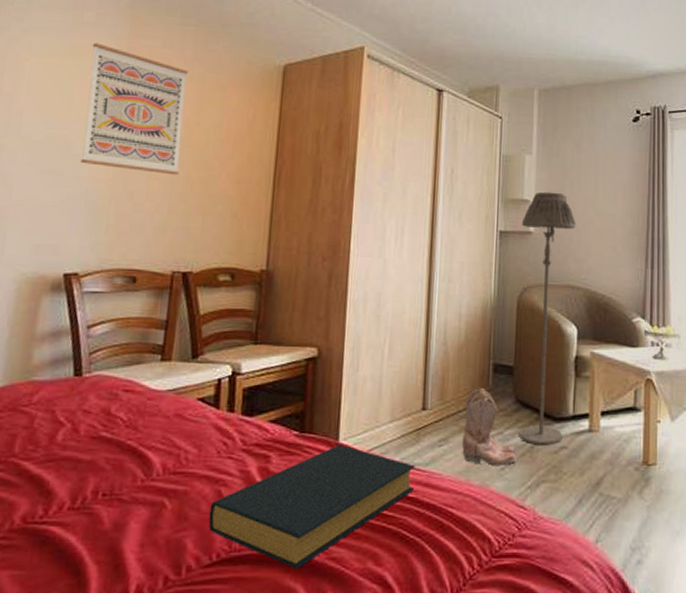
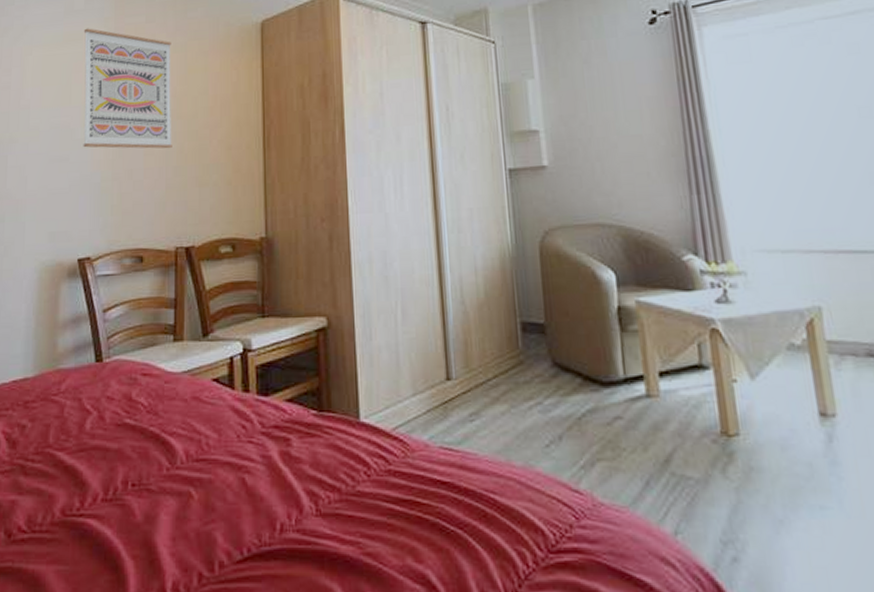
hardback book: present [208,444,415,569] -> none [236,423,448,566]
boots: present [462,388,517,465] -> none [494,351,563,442]
floor lamp: present [519,191,576,445] -> none [533,117,616,416]

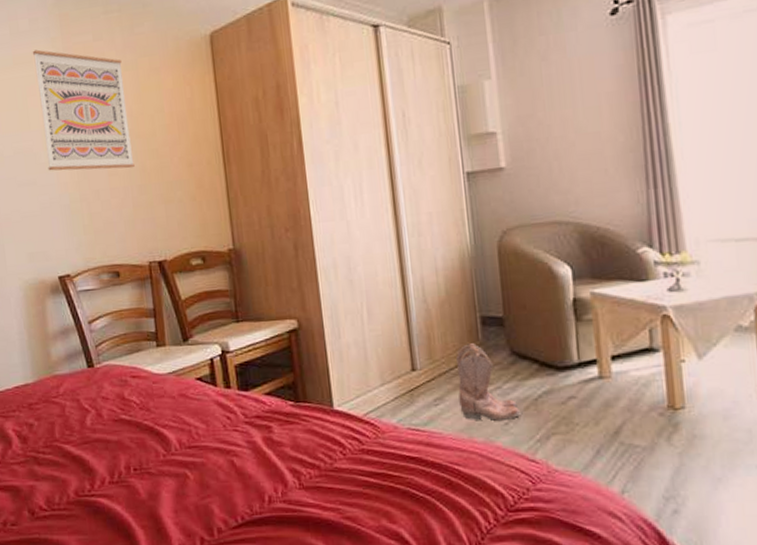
boots: none [494,351,563,442] -> present [456,343,521,421]

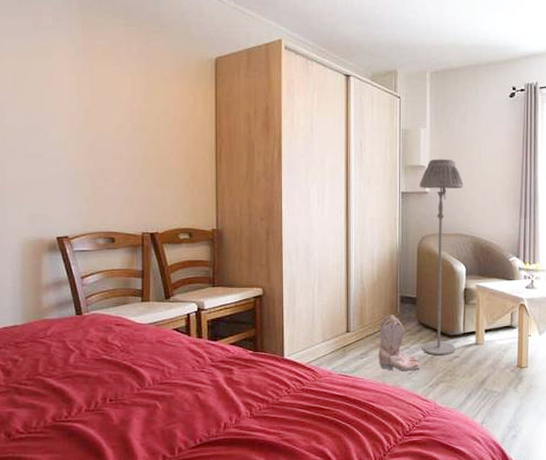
wall art: present [32,49,135,171] -> none [53,44,138,155]
floor lamp: none [491,117,570,397] -> present [420,158,464,356]

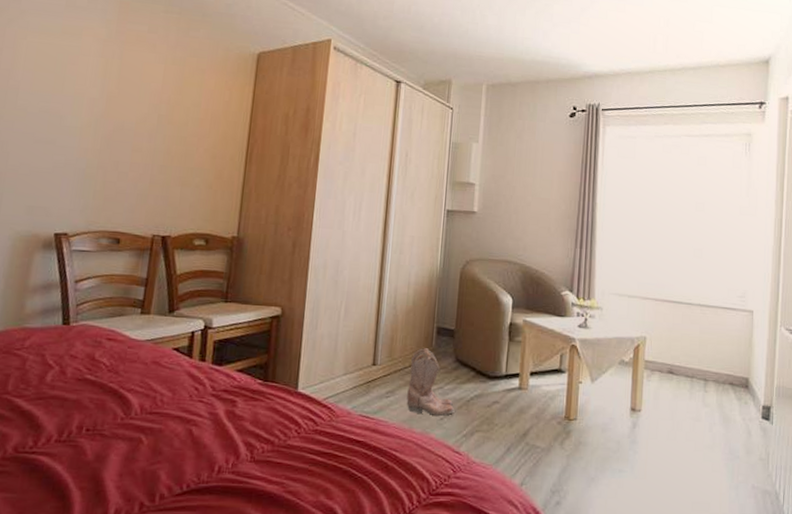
floor lamp: present [420,158,464,356] -> none [458,176,515,400]

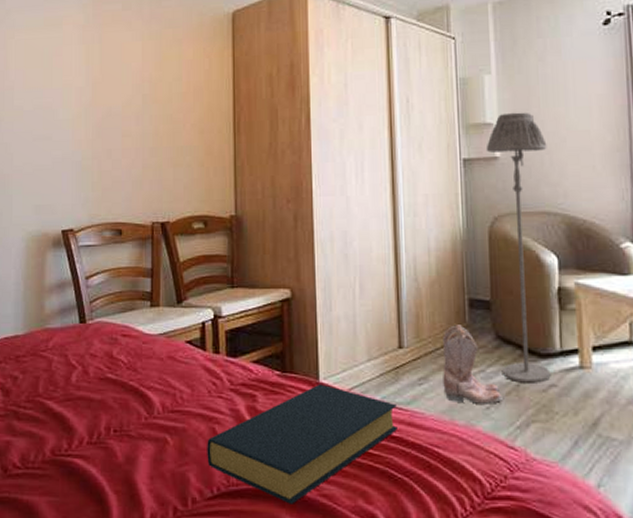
hardback book: none [180,393,365,500] -> present [207,384,397,504]
floor lamp: none [458,176,515,400] -> present [487,112,551,383]

